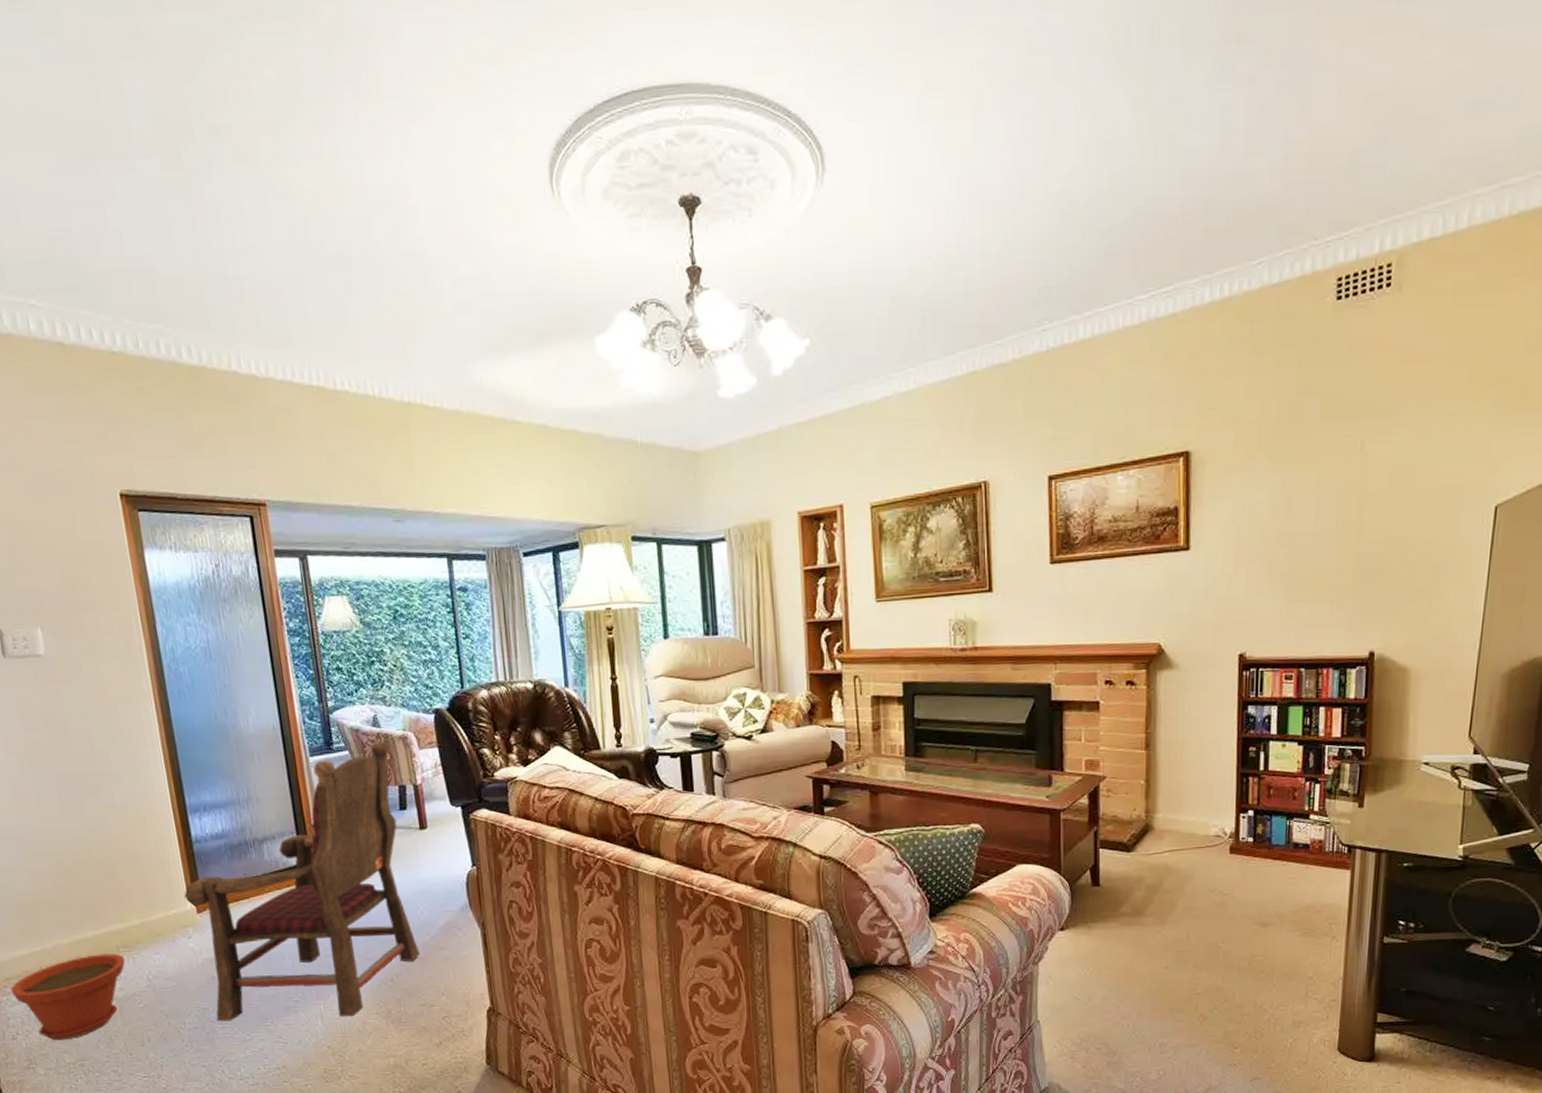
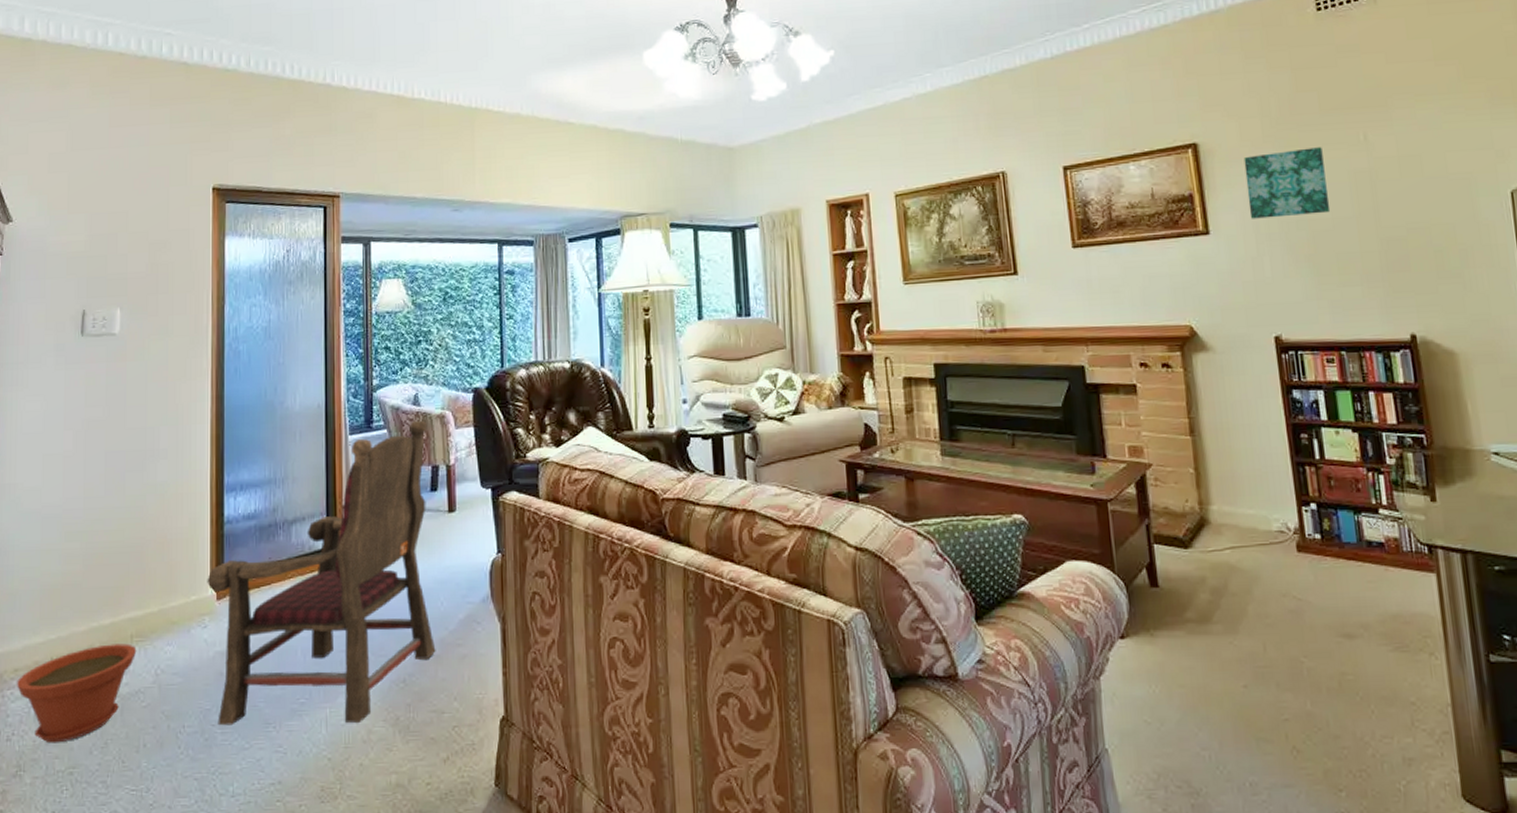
wall art: none [1232,457,1316,534] -> present [1243,147,1331,219]

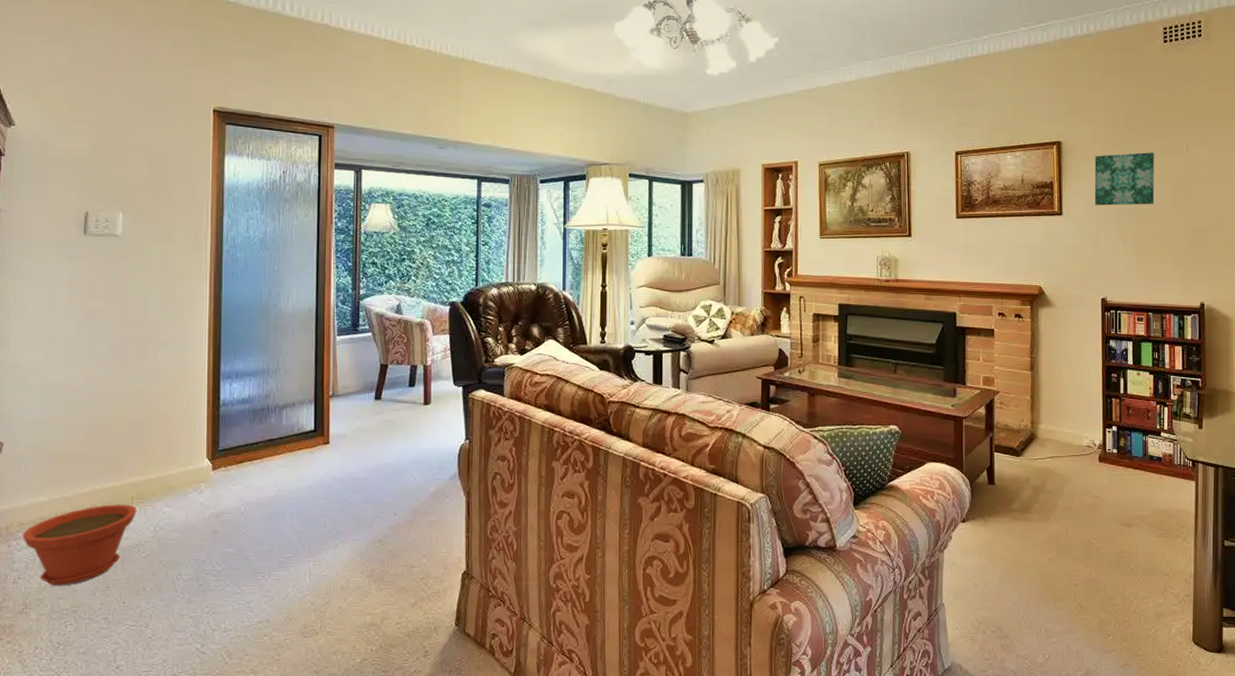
armchair: present [207,420,436,726] -> none [203,326,409,575]

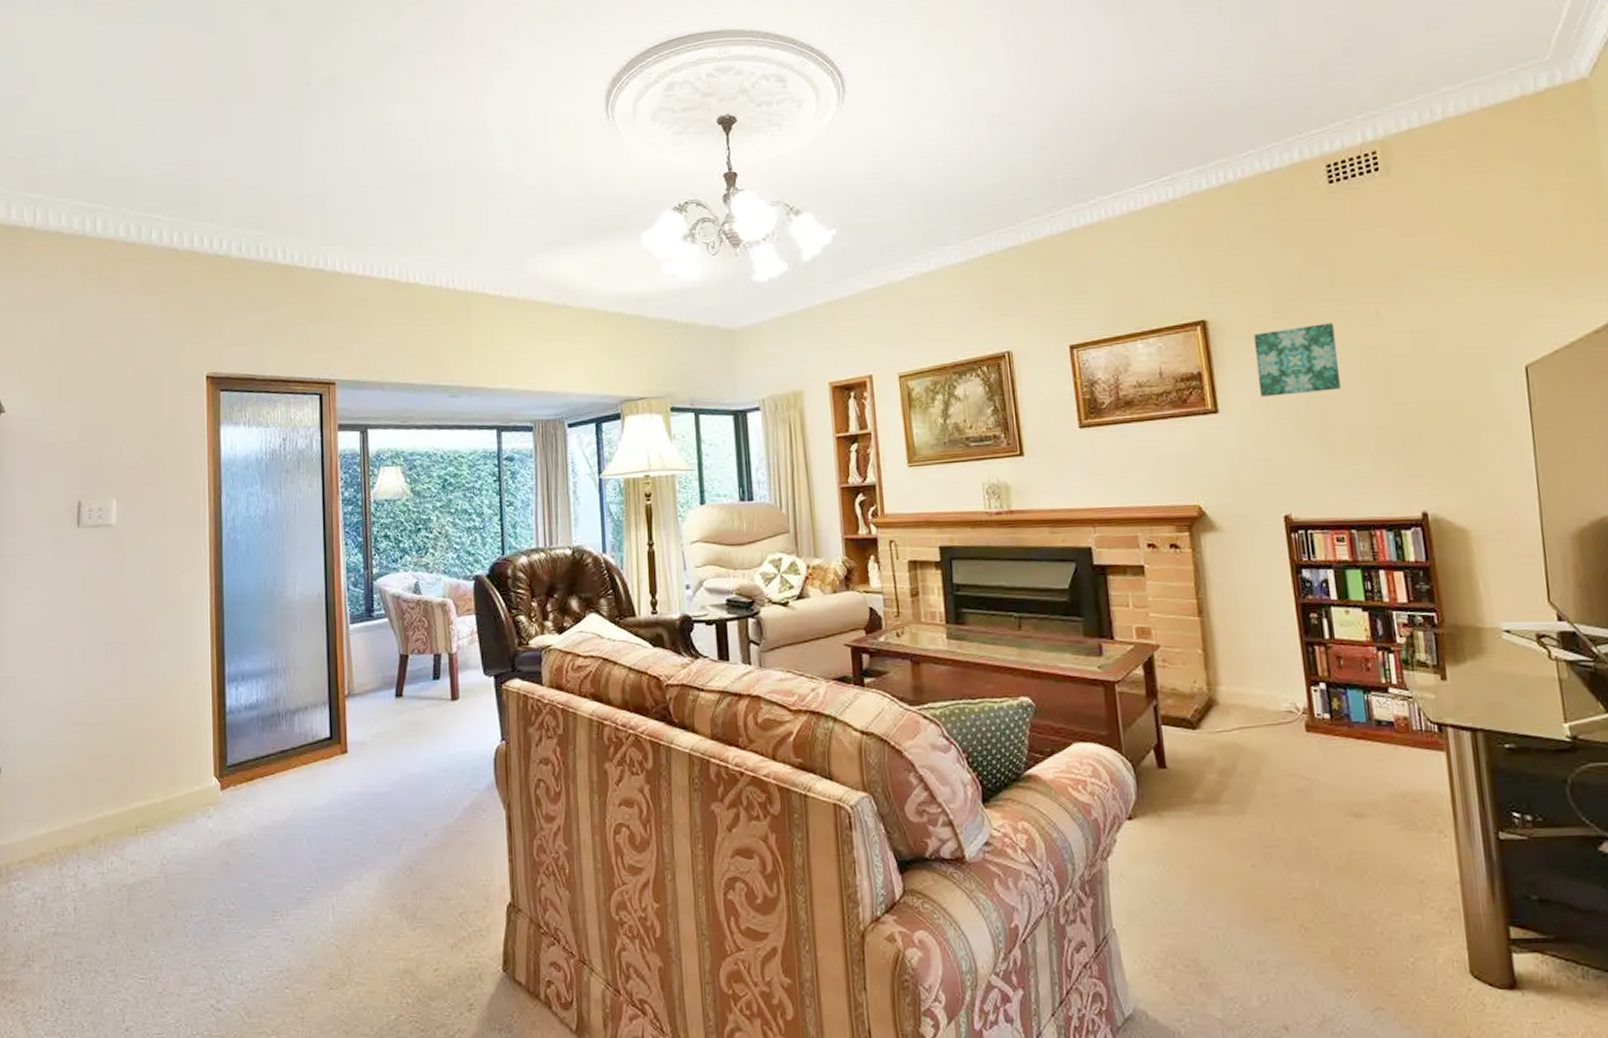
plant pot: present [23,504,137,586] -> none [23,834,142,934]

